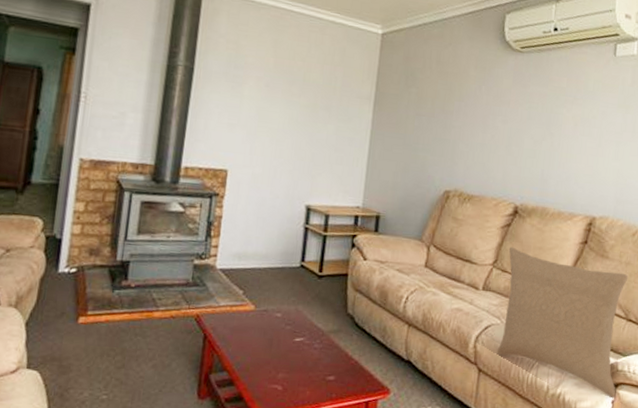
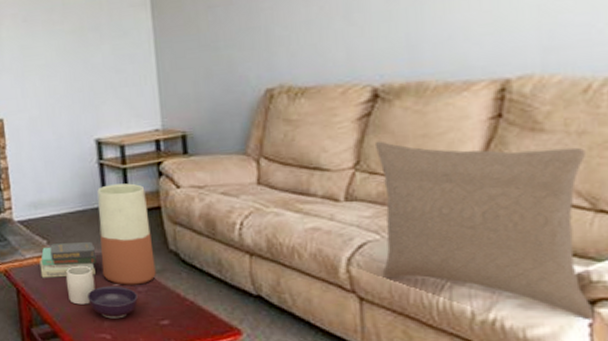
books: none [230,295,285,329] -> present [39,241,97,278]
mug: none [251,318,279,356] -> present [65,265,96,305]
bowl: none [269,340,313,372] -> present [88,285,138,319]
vase: none [287,248,338,342] -> present [97,183,156,285]

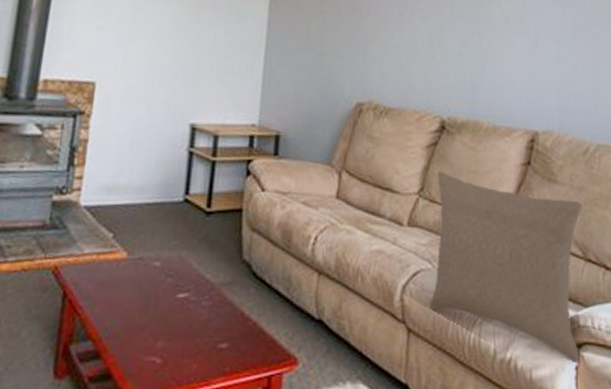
books: present [39,241,97,278] -> none [96,239,165,282]
mug: present [65,265,96,305] -> none [123,268,158,318]
bowl: present [88,285,138,319] -> none [144,296,200,338]
vase: present [97,183,156,285] -> none [167,177,231,298]

